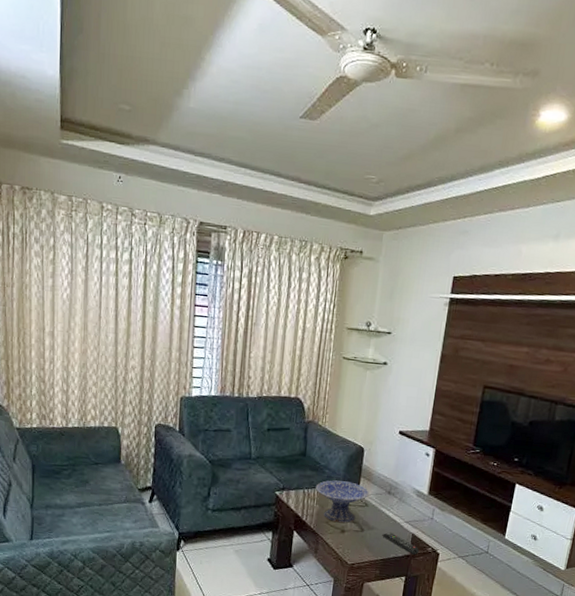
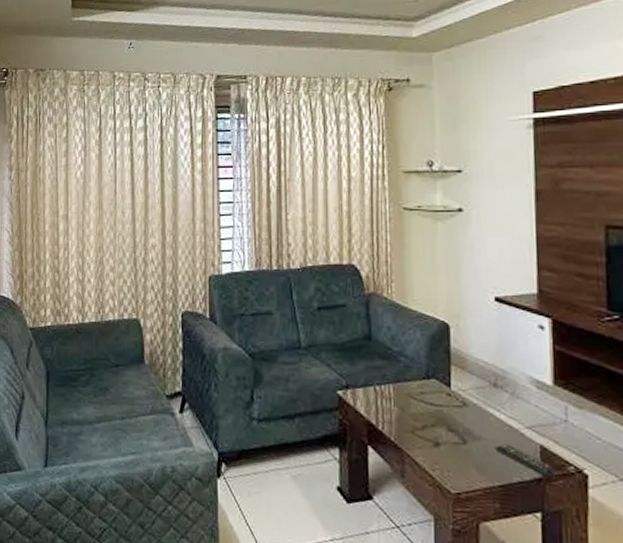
decorative bowl: present [315,480,369,523] -> none [390,371,466,433]

